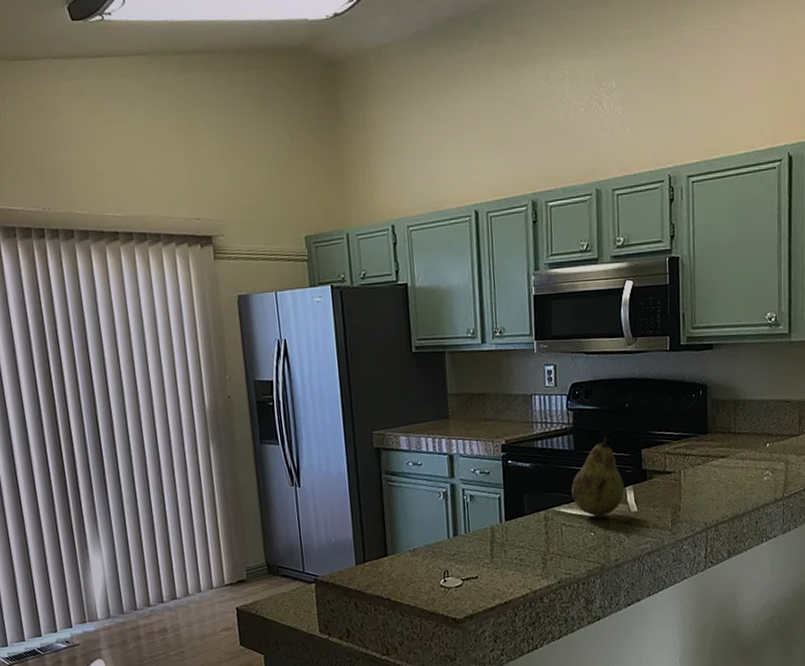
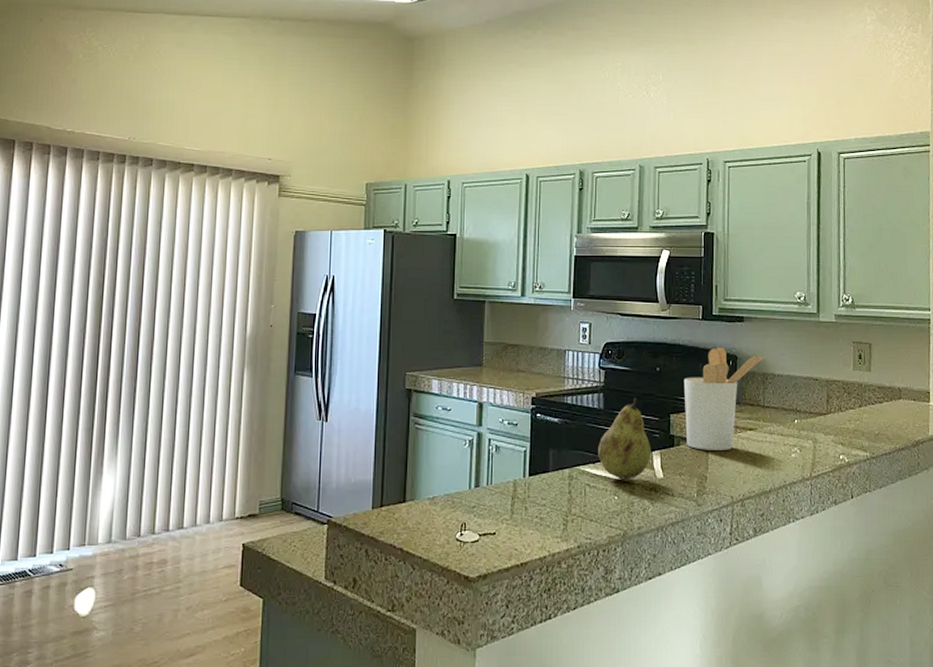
utensil holder: none [653,377,736,481] -> present [683,347,766,450]

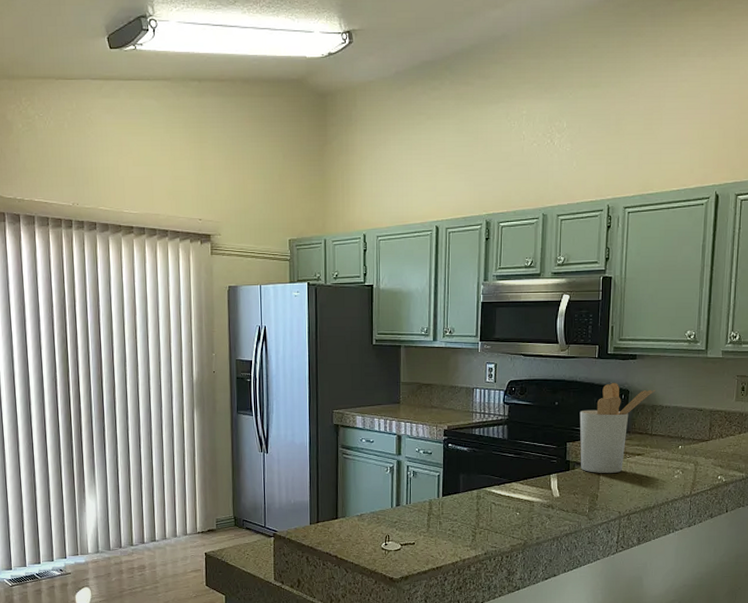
fruit: present [598,397,652,480] -> none [503,428,550,499]

